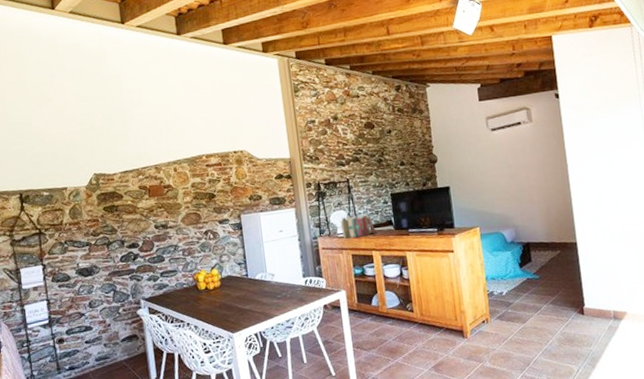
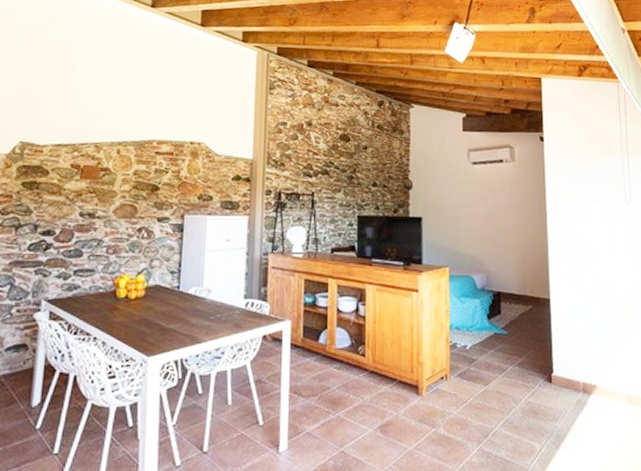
books: present [340,214,376,239] -> none [297,235,336,260]

